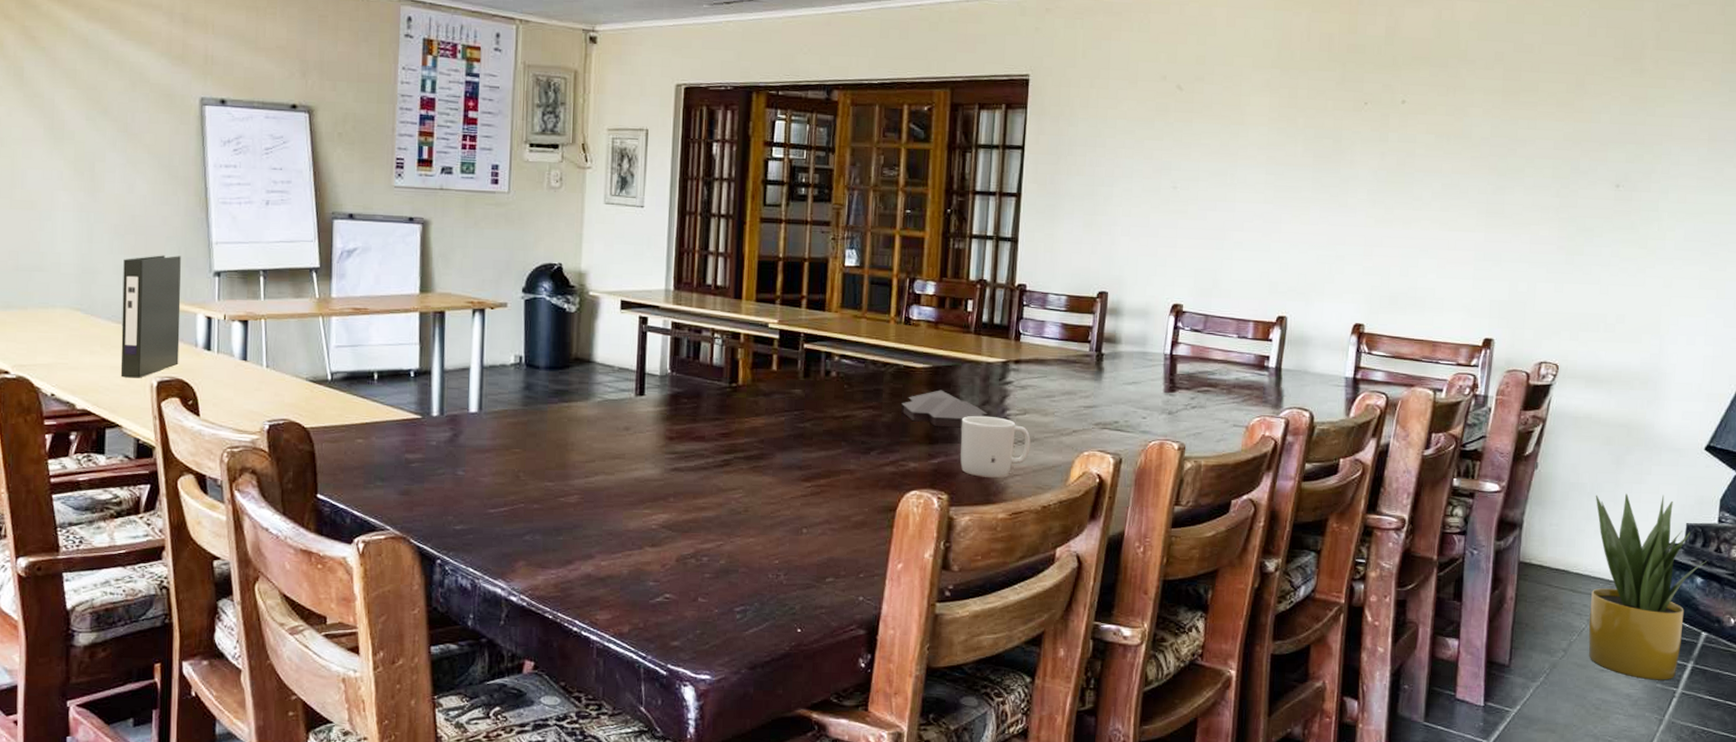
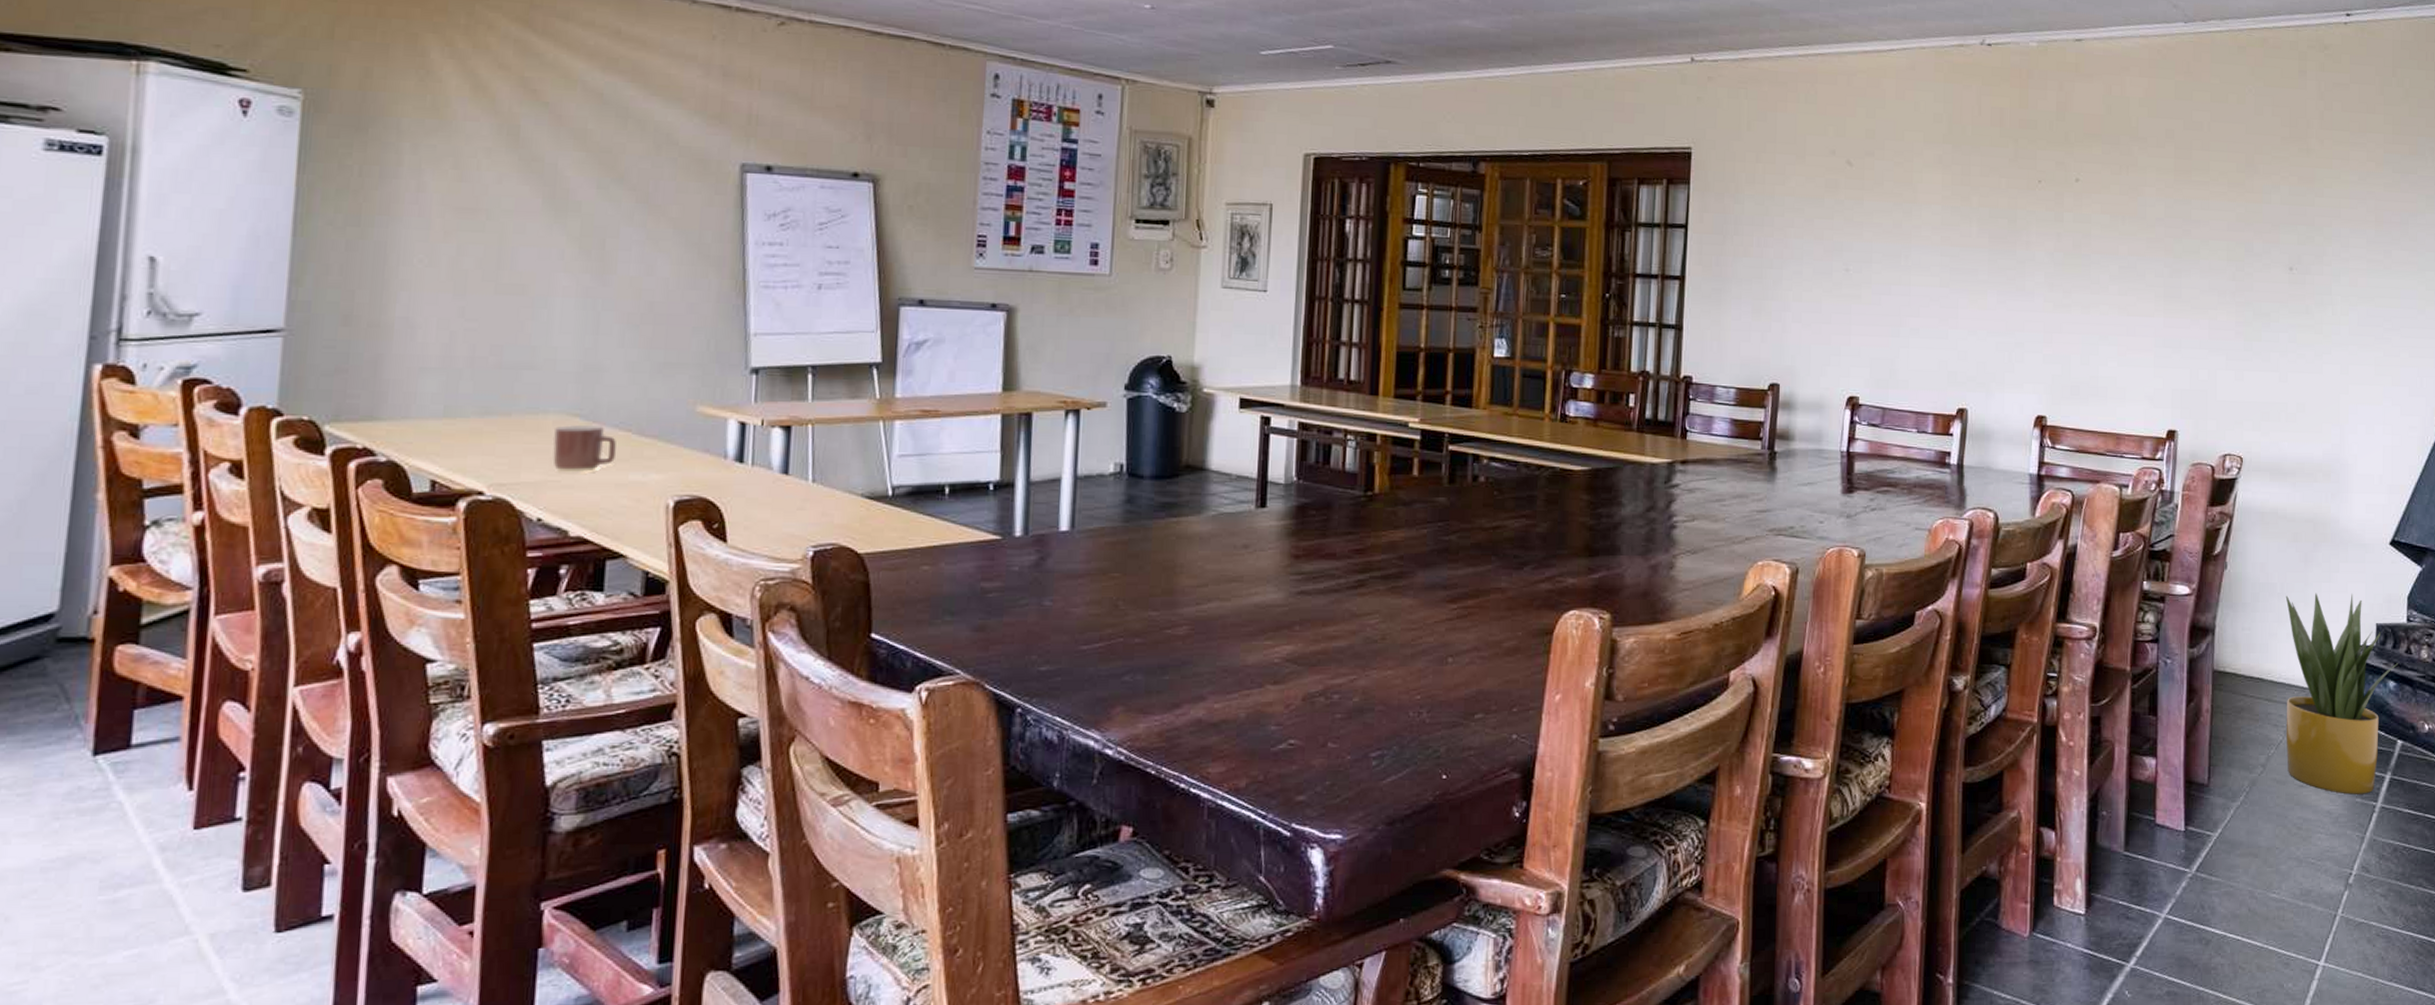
mug: none [60,318,110,357] -> present [552,425,616,473]
binder: present [120,255,181,378] -> none [627,349,710,498]
papers: present [902,390,988,428] -> none [1558,495,1653,538]
mug: present [960,415,1031,478] -> none [1623,523,1700,593]

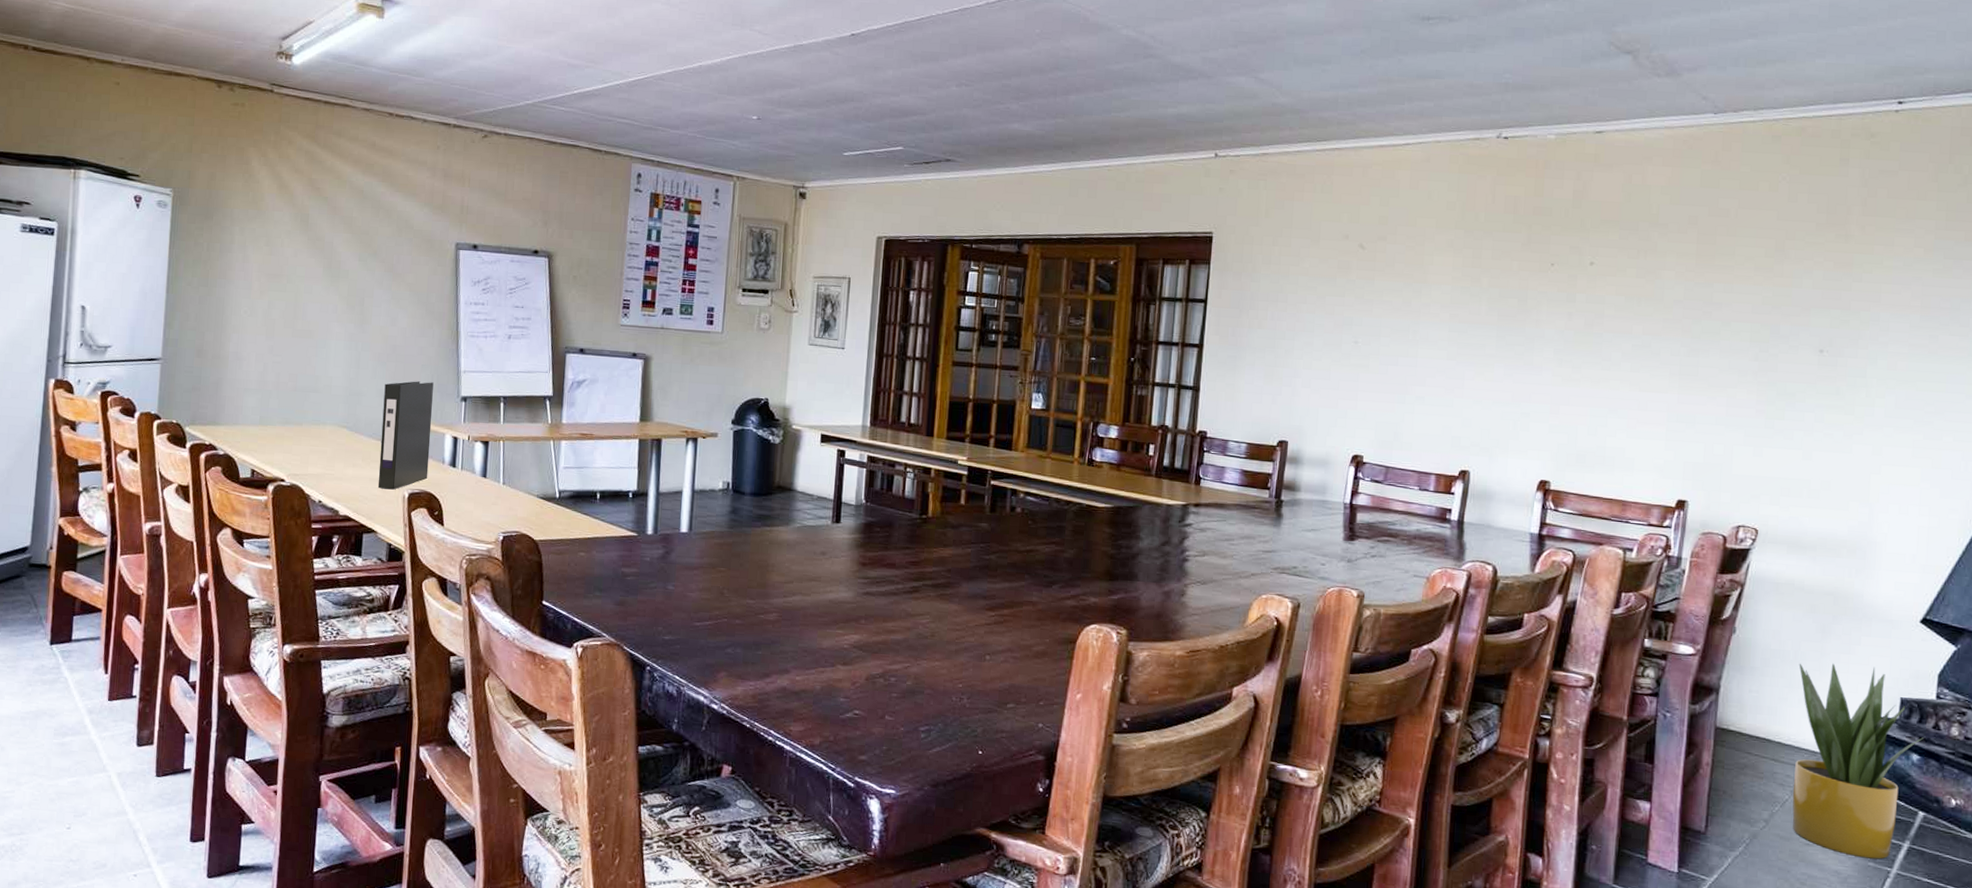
mug: present [552,425,616,473] -> none [329,434,370,469]
binder: none [627,349,710,498] -> present [377,381,434,490]

